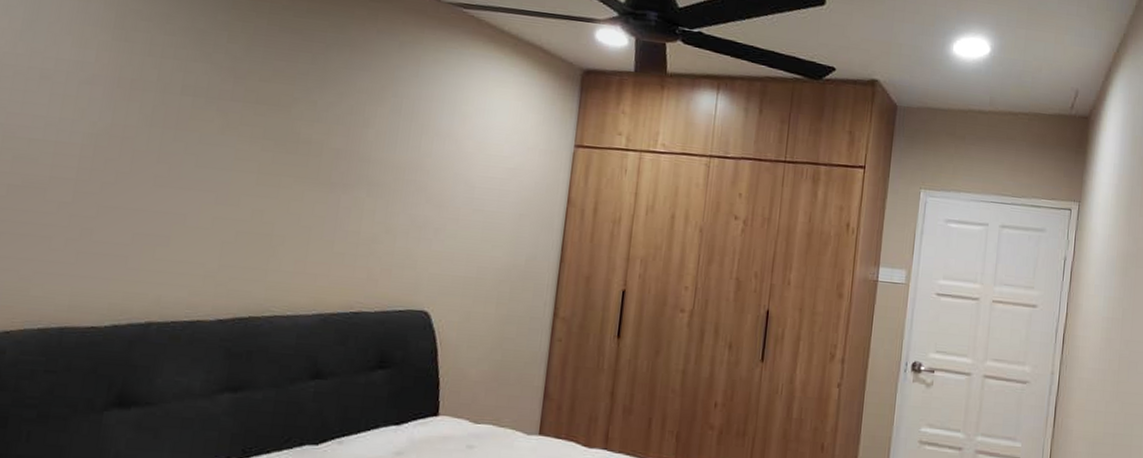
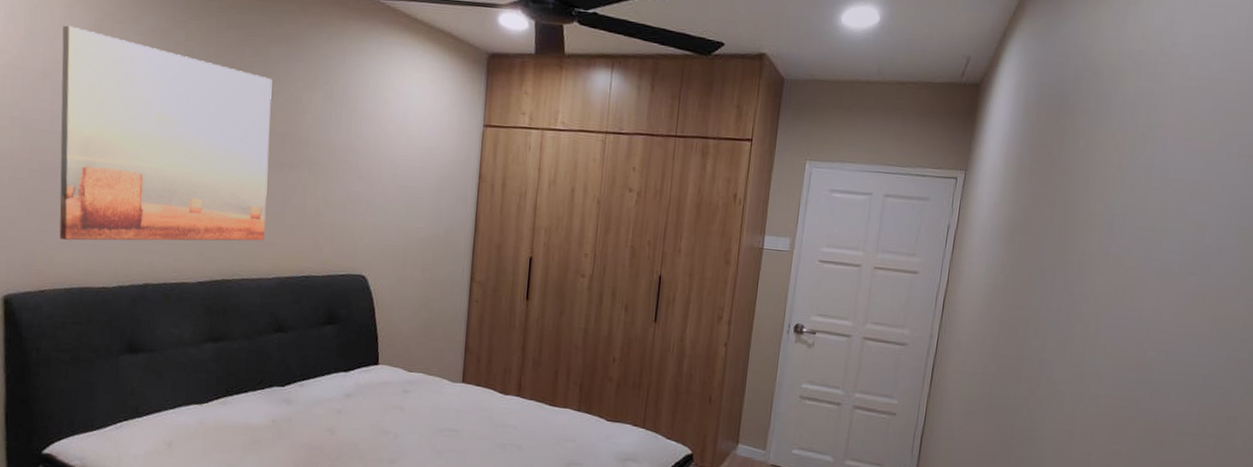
wall art: none [39,20,330,272] -> present [59,25,272,241]

